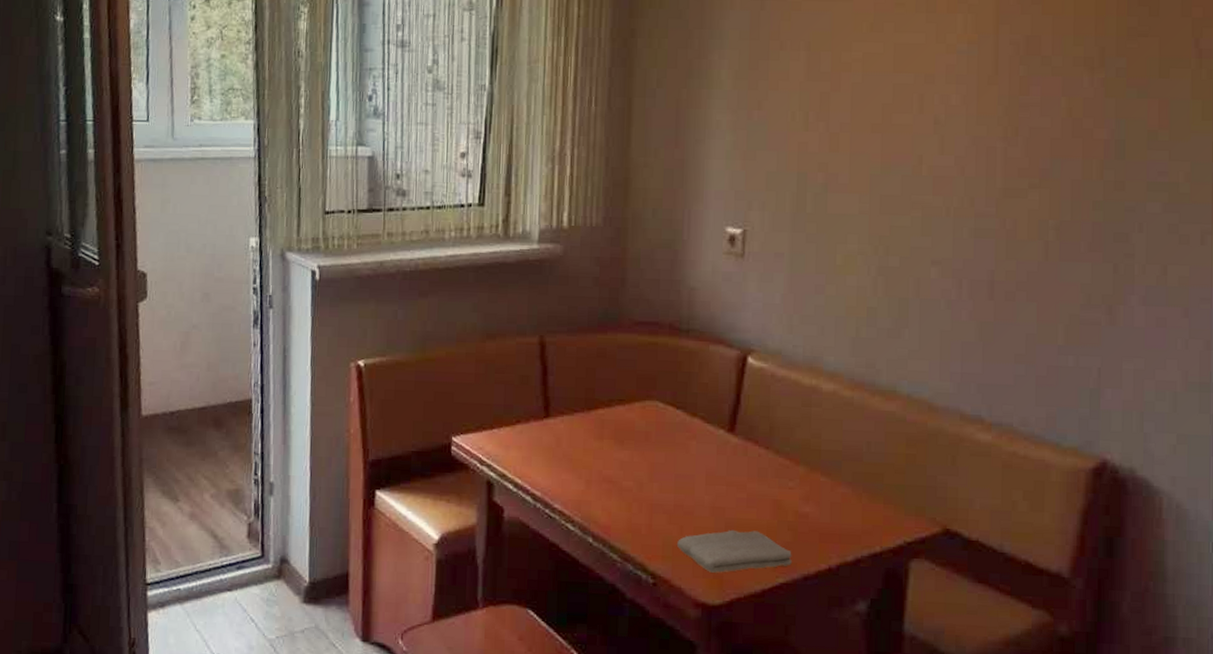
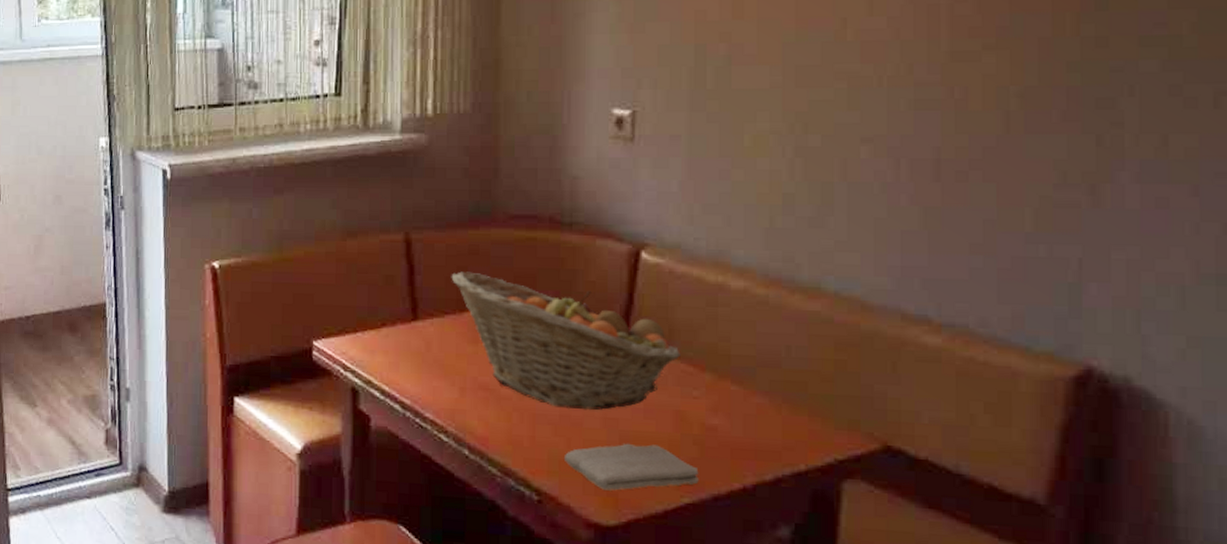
fruit basket: none [580,373,779,500] -> present [451,271,681,410]

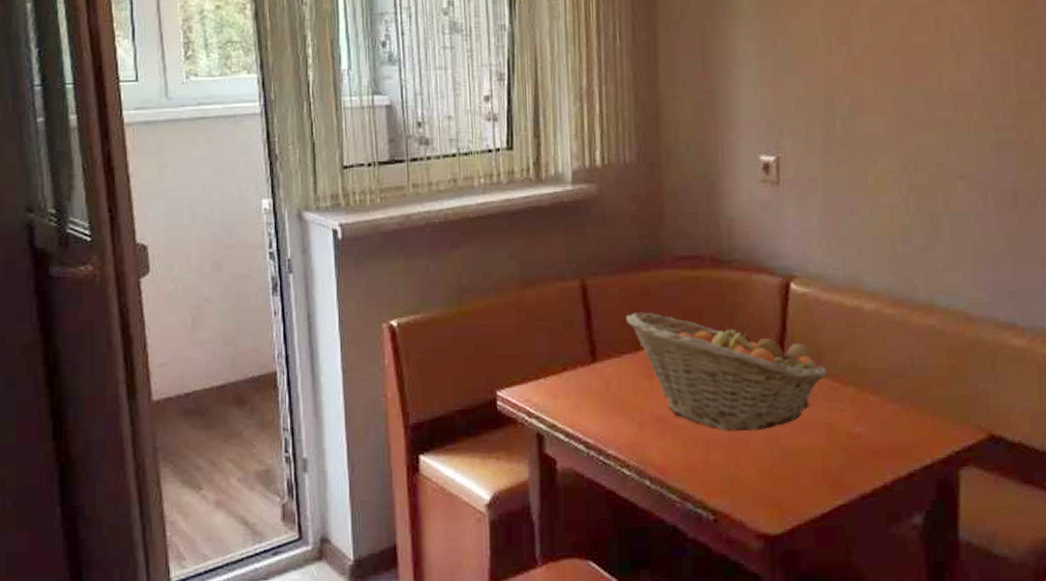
washcloth: present [563,443,699,491] -> none [734,456,848,502]

